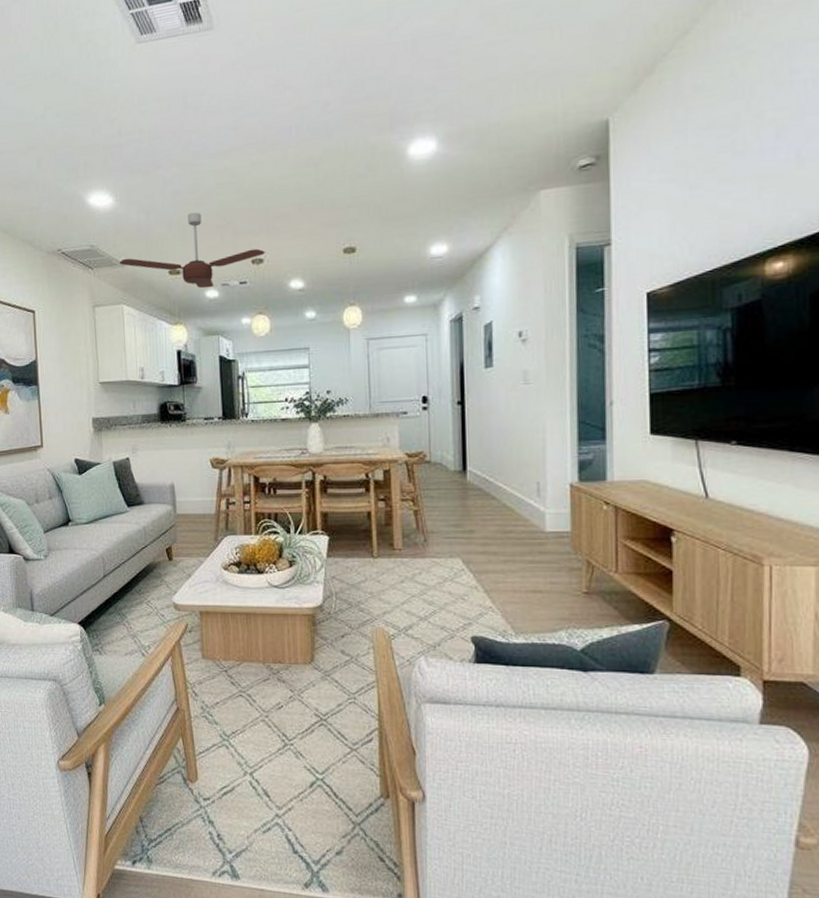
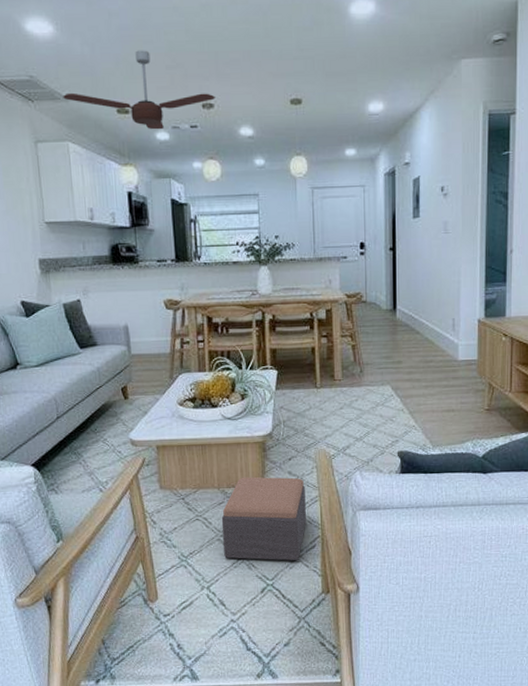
footstool: none [266,652,362,755] -> present [221,476,306,561]

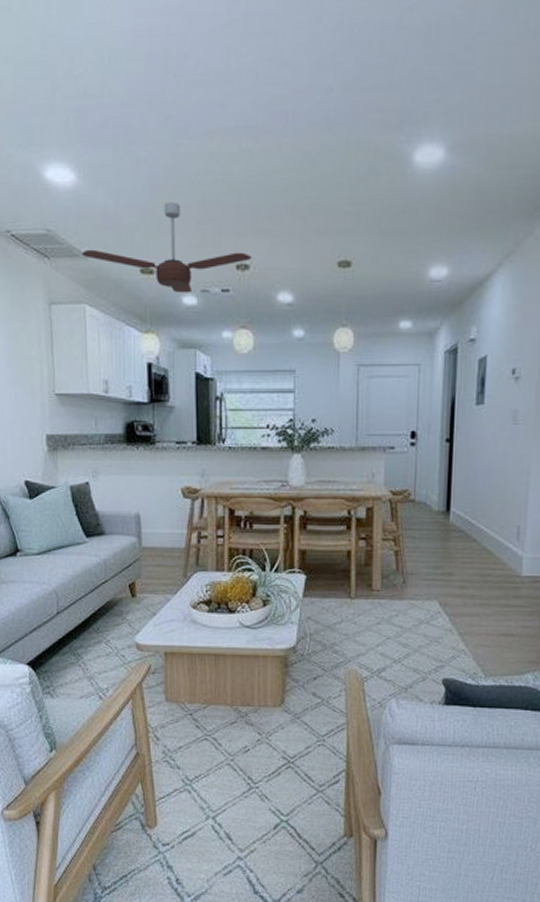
footstool: present [221,476,306,561] -> none [233,695,331,797]

